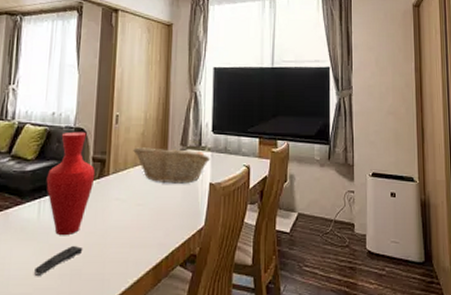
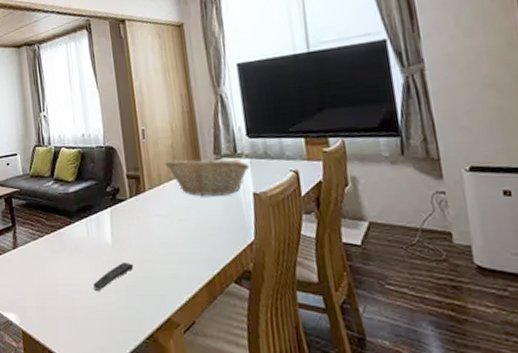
vase: present [46,131,96,236] -> none [88,150,133,253]

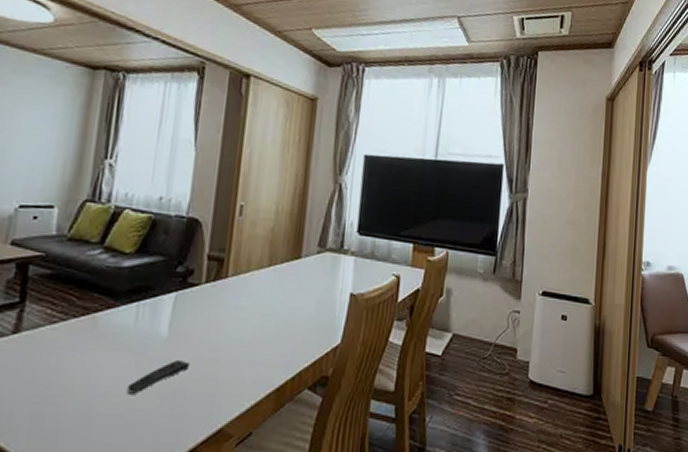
fruit basket: present [165,156,250,197] -> none [259,246,353,293]

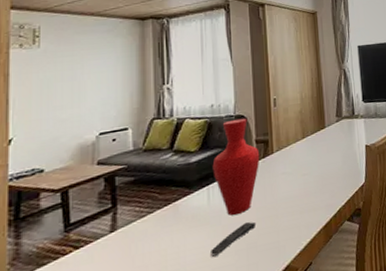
vase: none [147,222,211,348] -> present [212,118,260,216]

